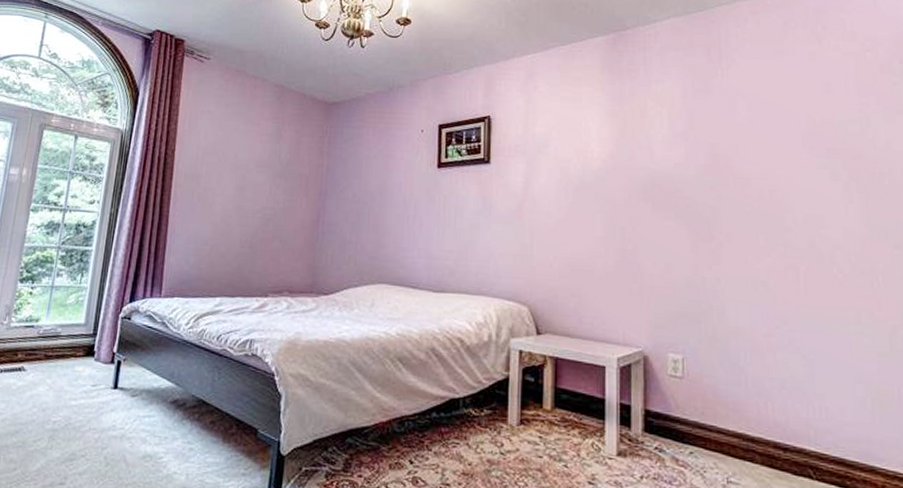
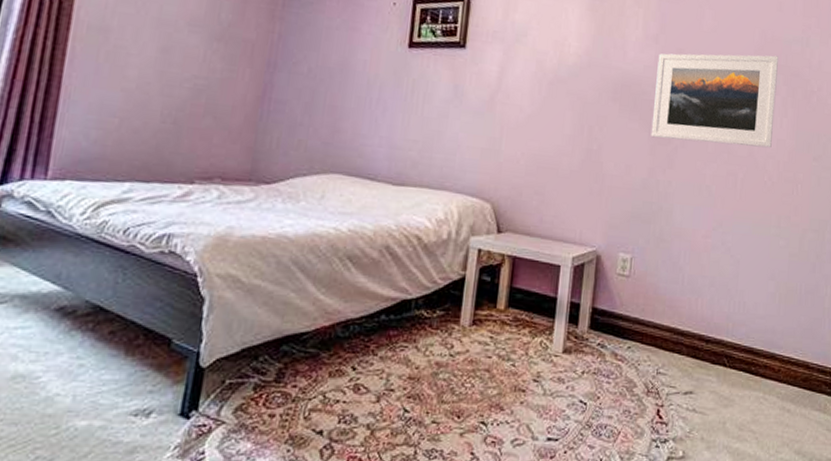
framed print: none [689,139,837,238] -> present [651,53,778,148]

